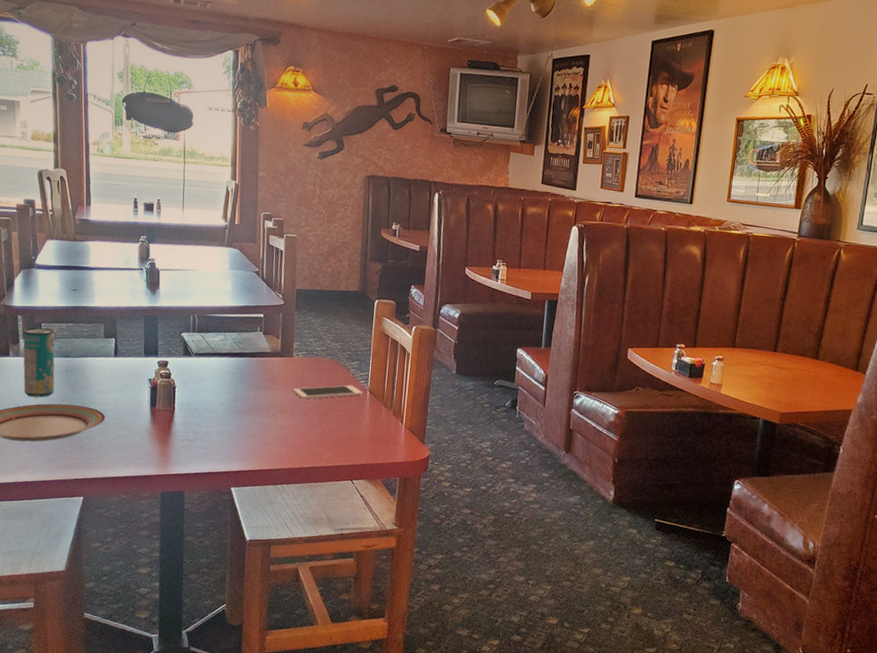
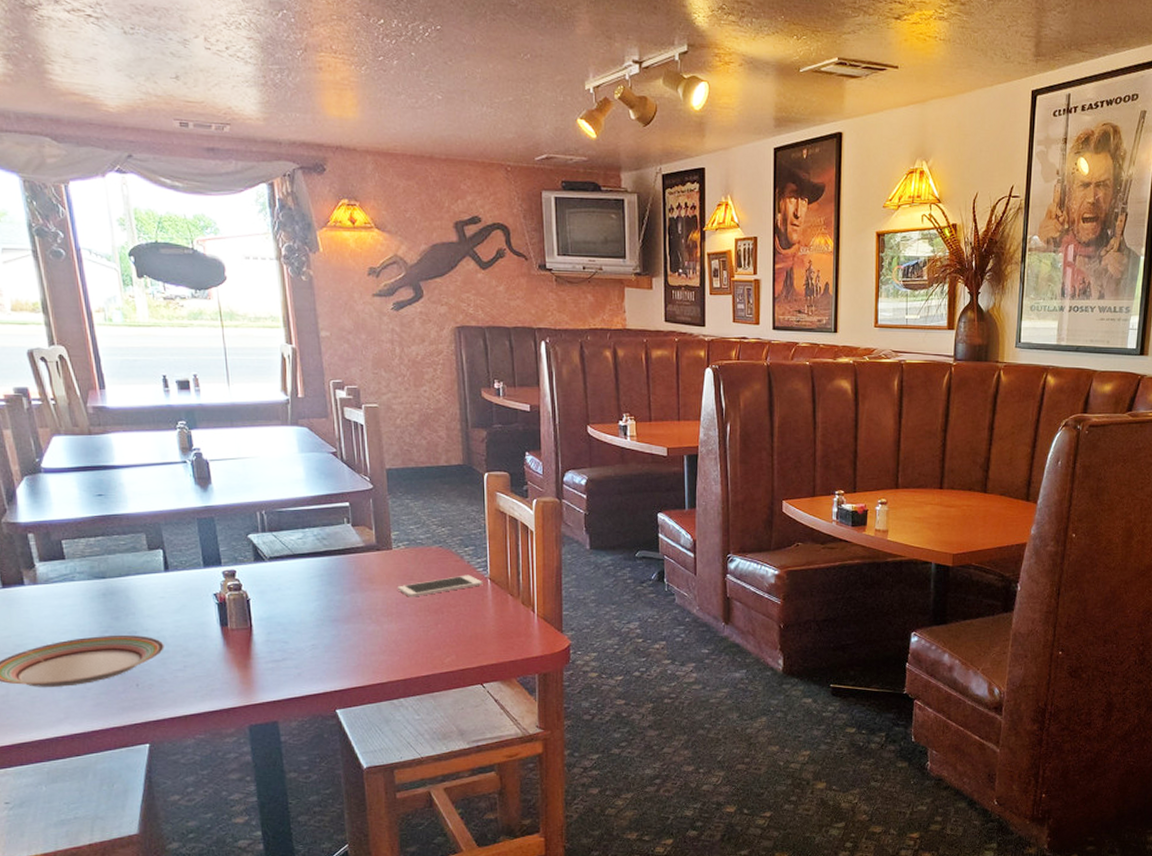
beverage can: present [23,327,55,398] -> none [38,546,92,631]

